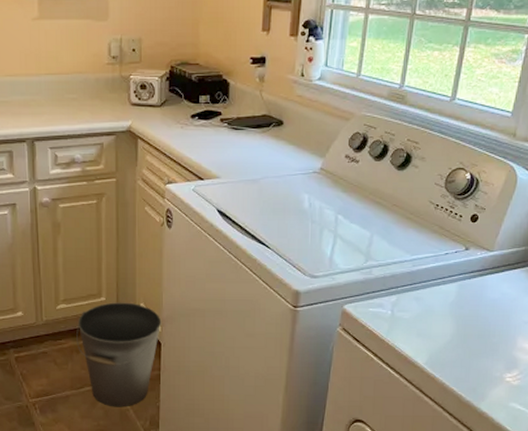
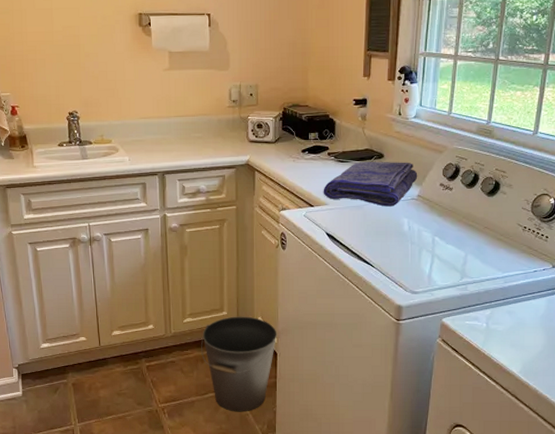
towel: none [214,129,321,181] -> present [323,161,418,207]

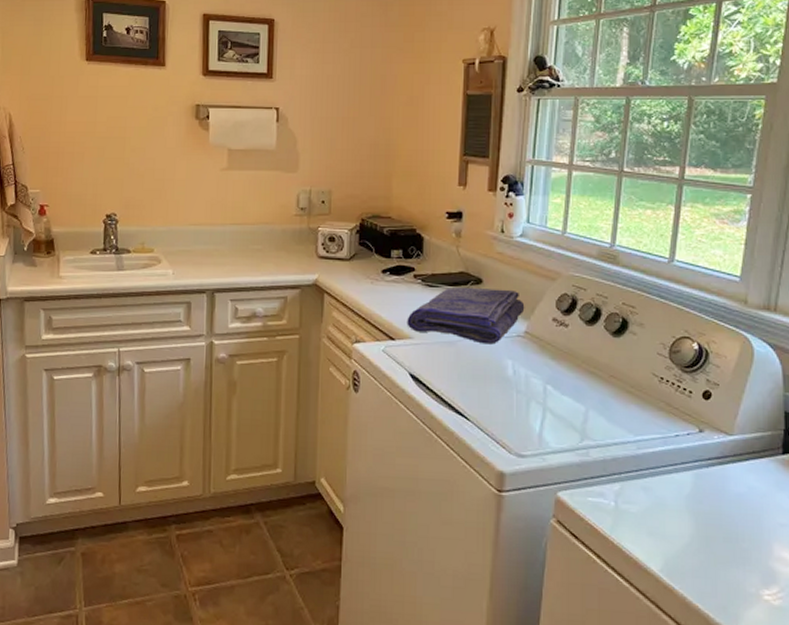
bucket: present [201,316,277,412] -> none [247,475,345,605]

